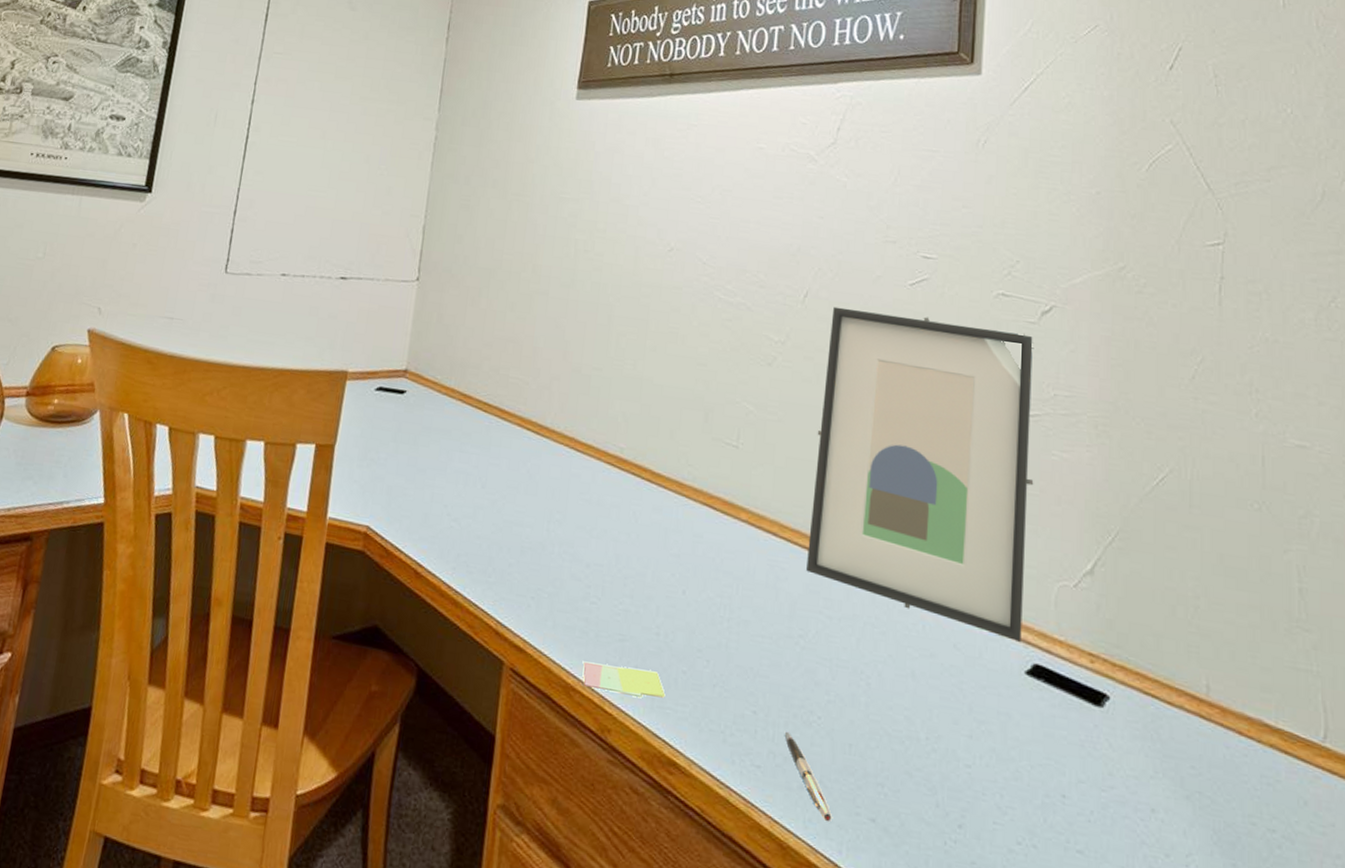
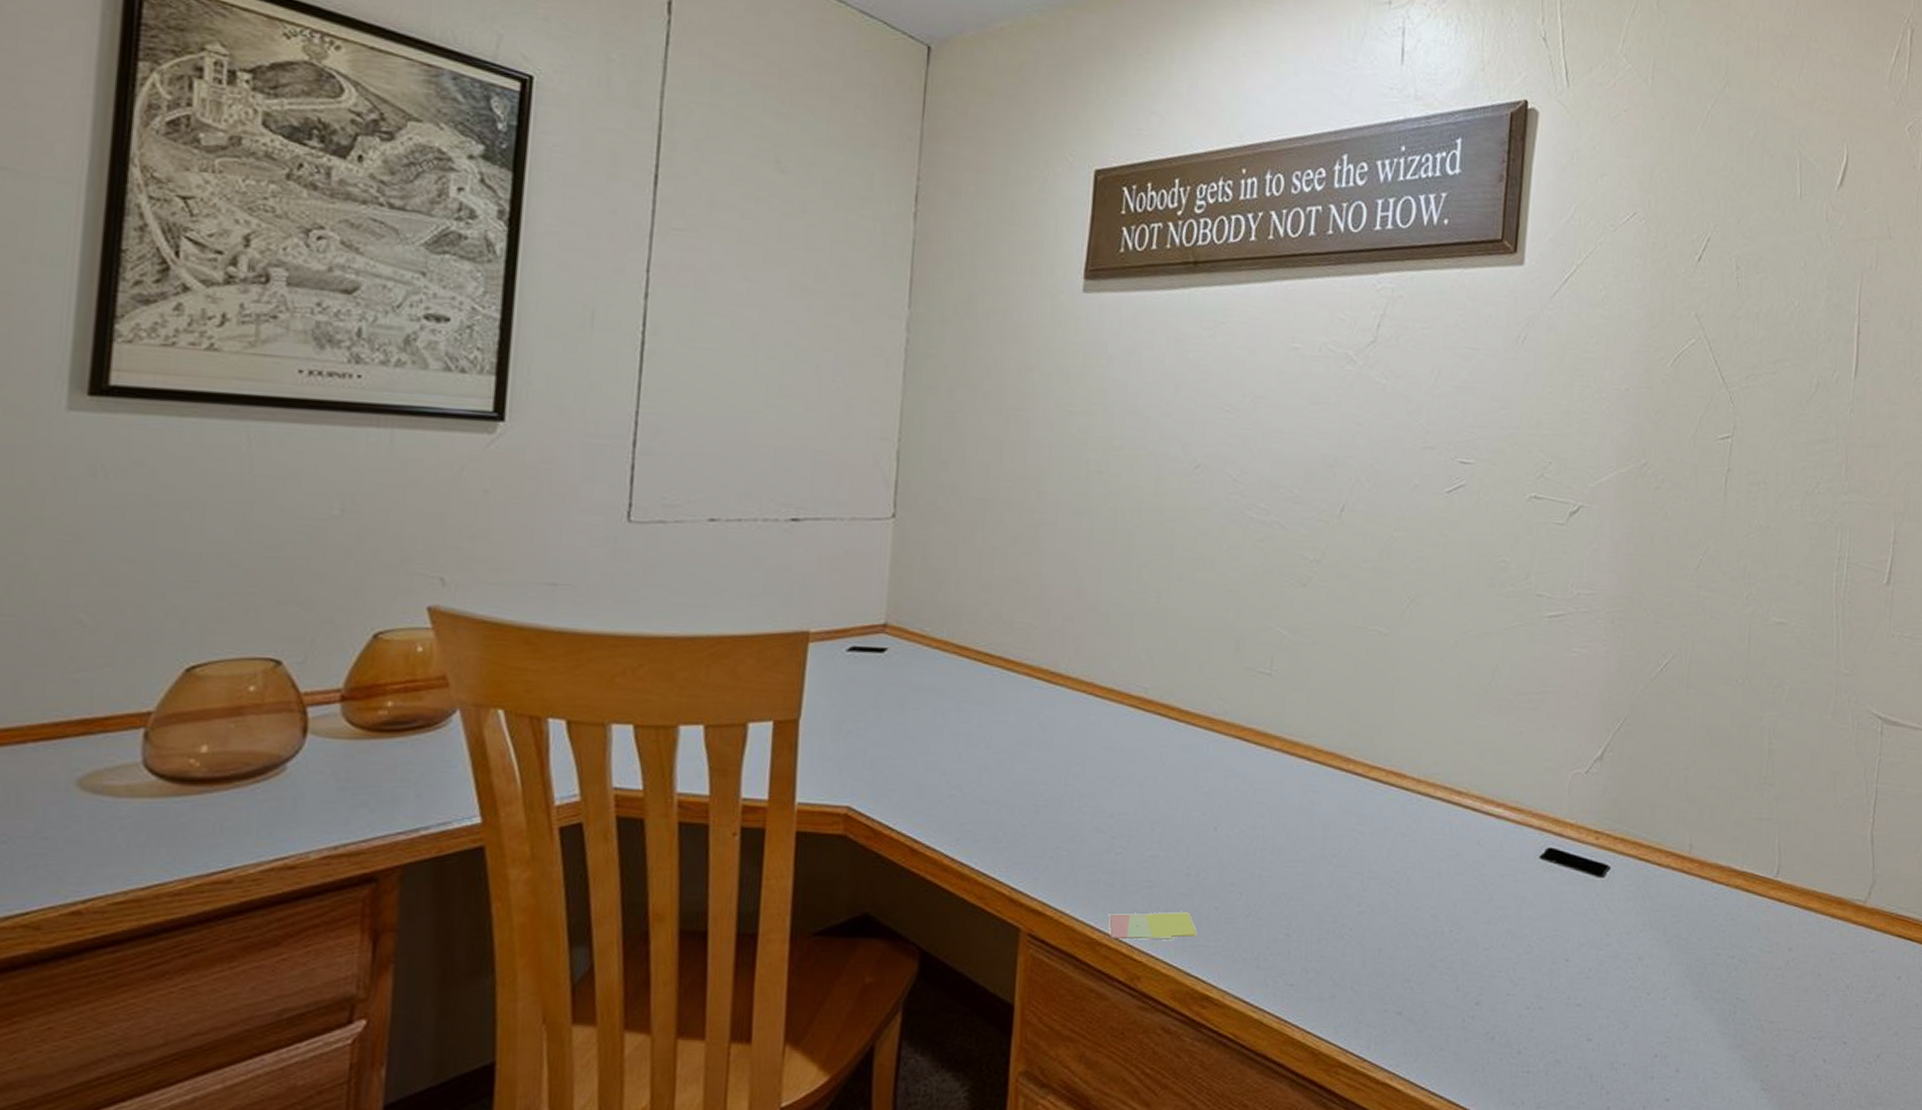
pen: present [785,731,832,822] -> none [1318,947,1361,1023]
picture frame: present [806,306,1034,642] -> none [1340,519,1561,830]

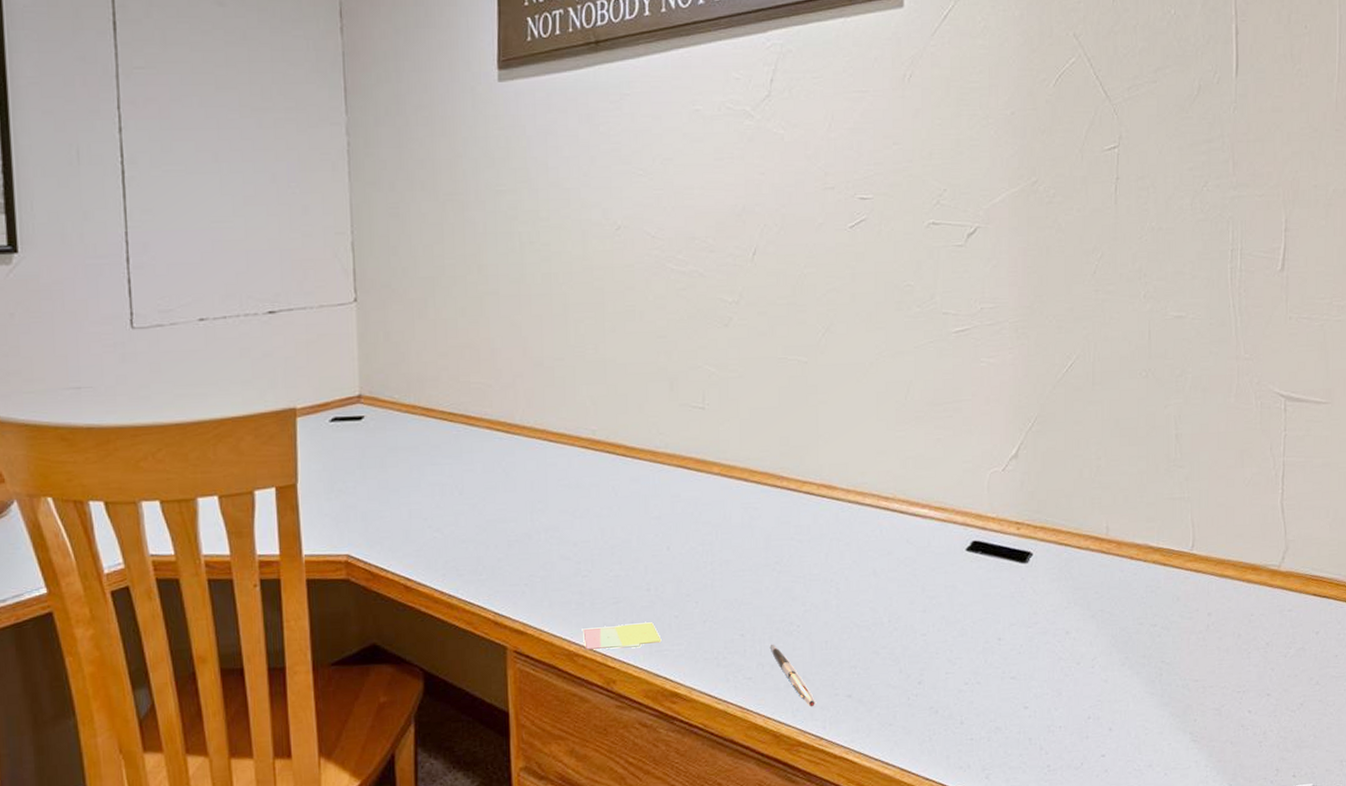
pen: none [1318,947,1361,1023] -> present [771,644,815,707]

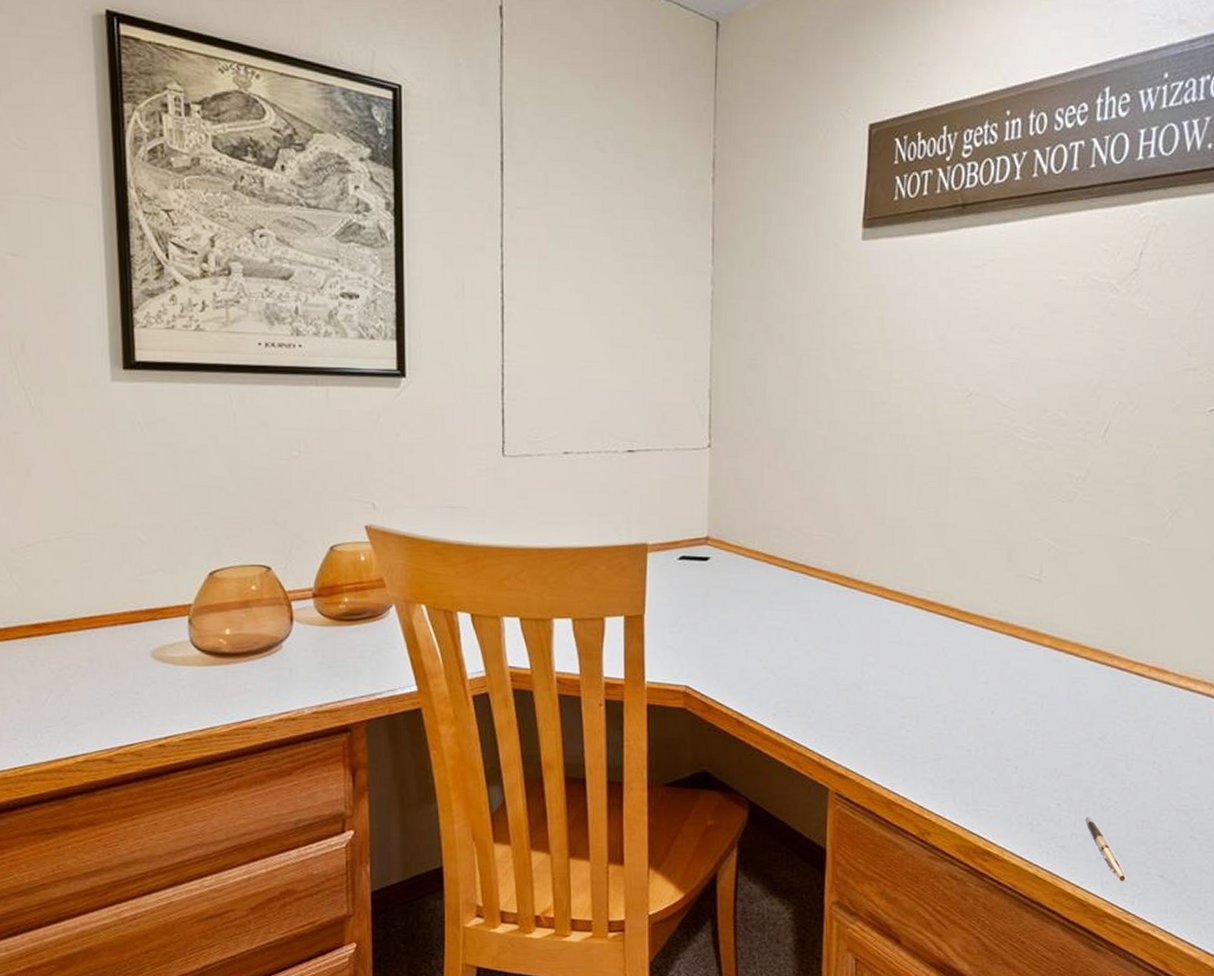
sticky notes: present [583,622,662,650] -> none [902,780,978,804]

